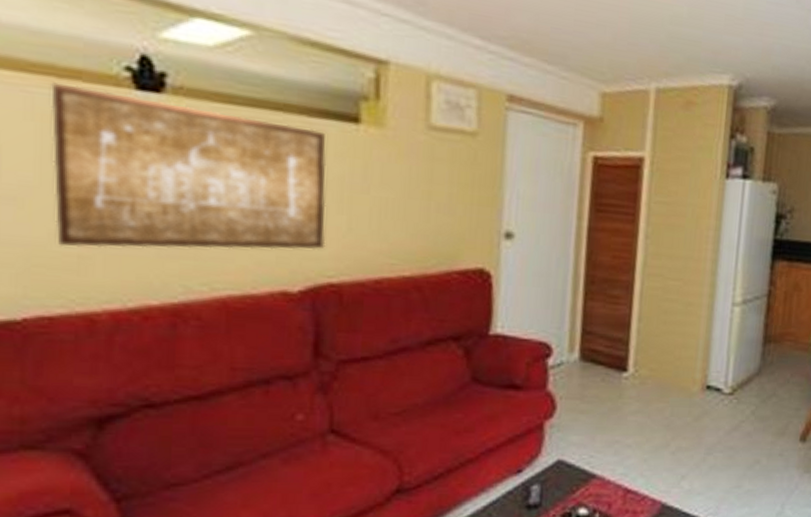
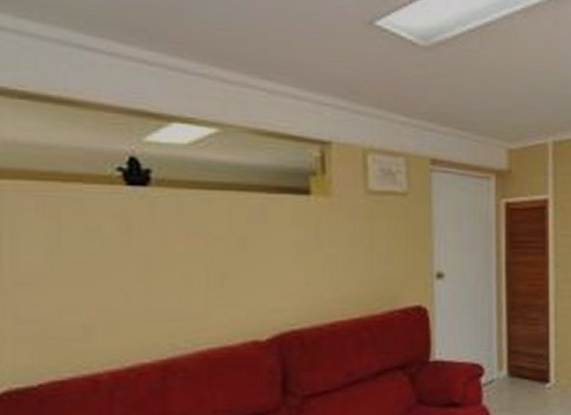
wall art: present [50,82,327,250] -> none [58,186,287,320]

